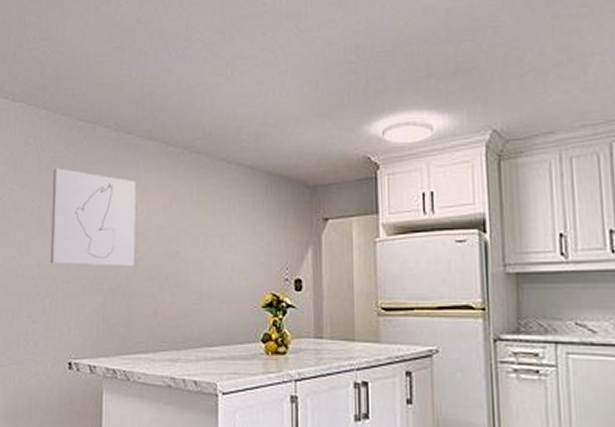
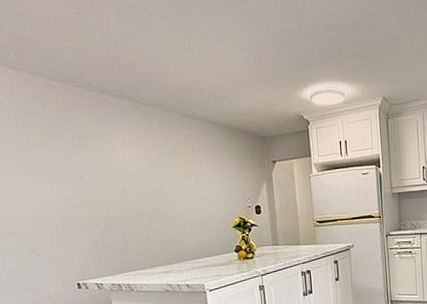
wall art: present [50,168,136,267] -> none [32,123,125,207]

